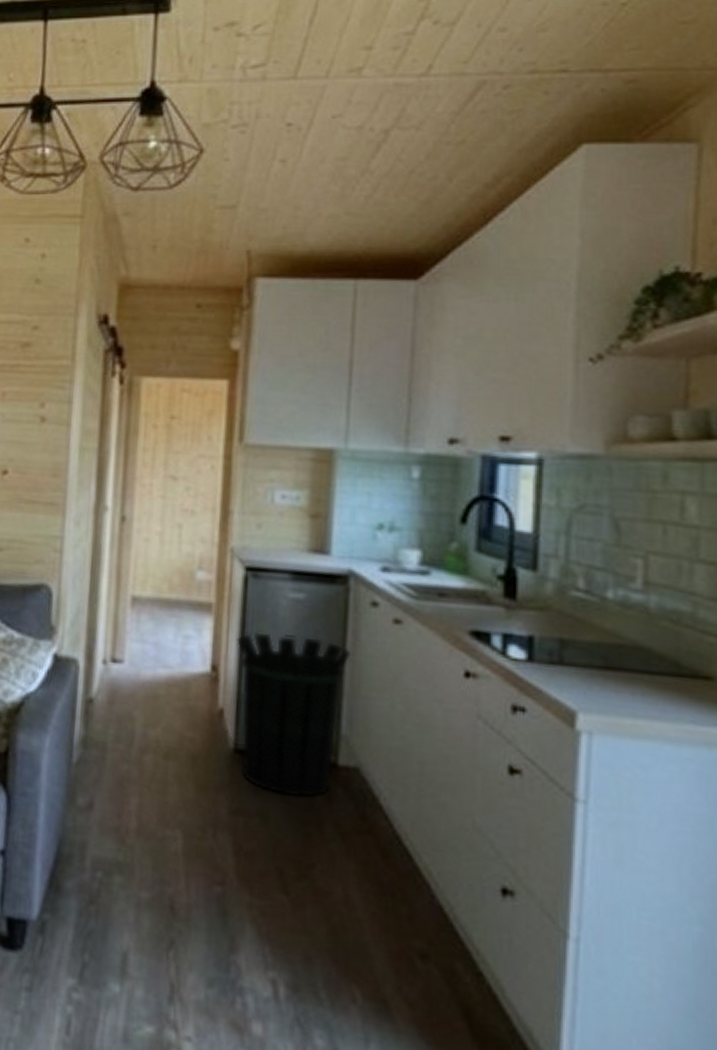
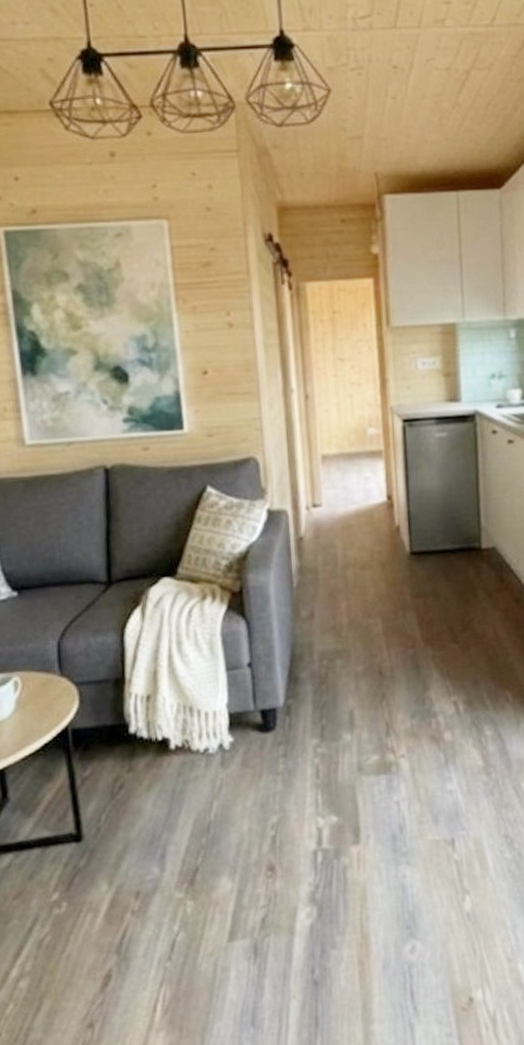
waste bin: present [236,632,352,798] -> none [403,463,483,577]

